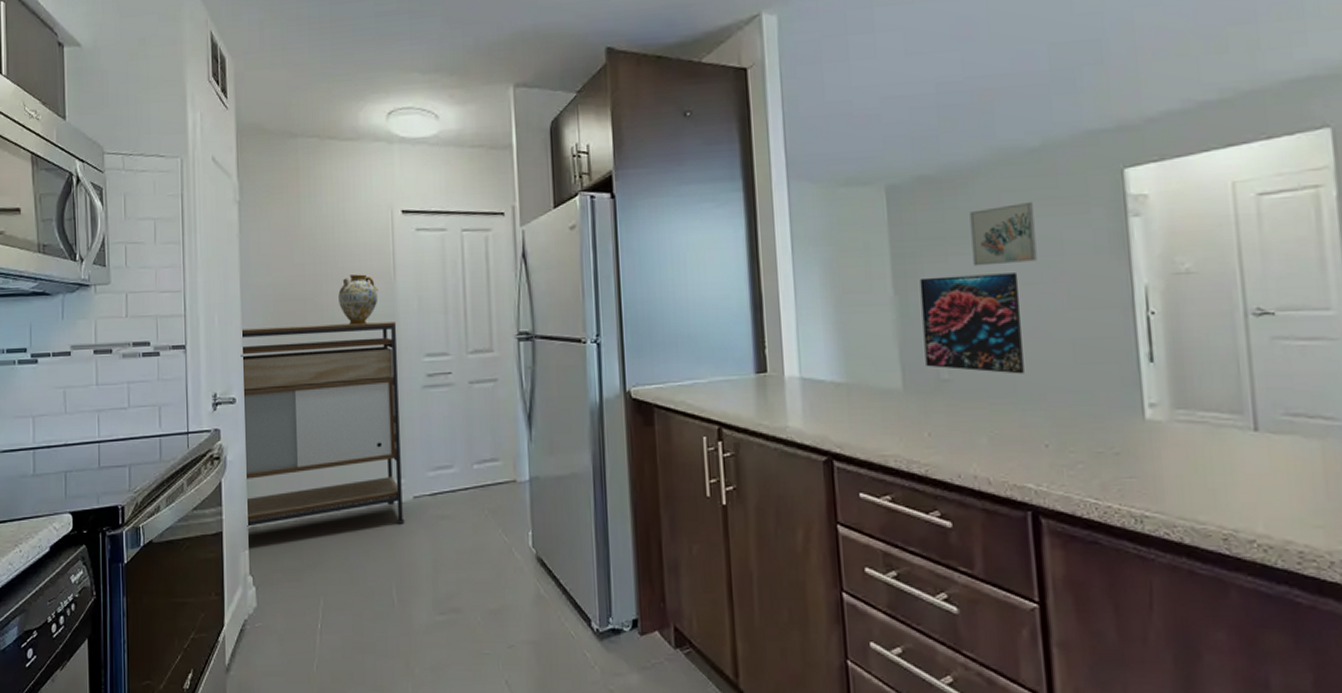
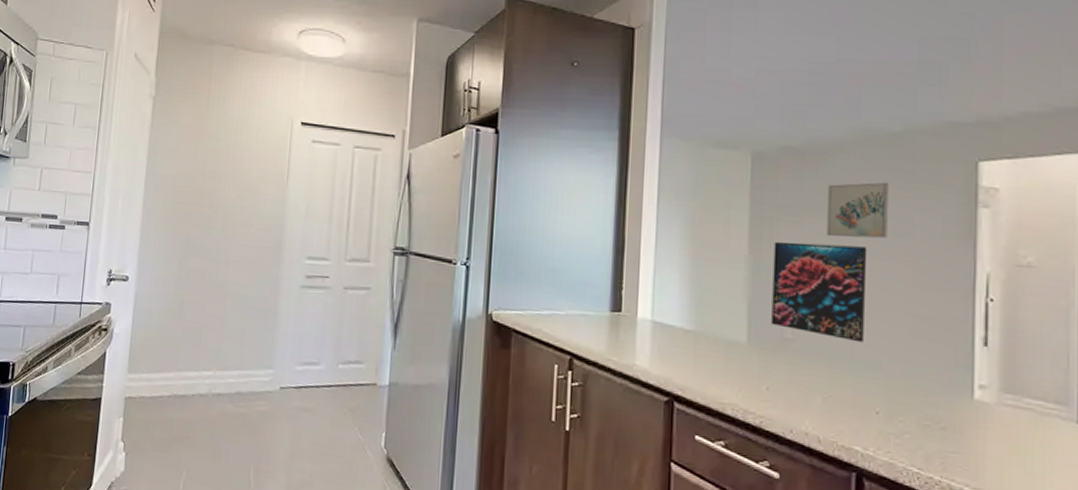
shelving unit: present [240,321,405,527] -> none [124,214,284,411]
ceramic jug: present [338,274,378,325] -> none [233,176,271,223]

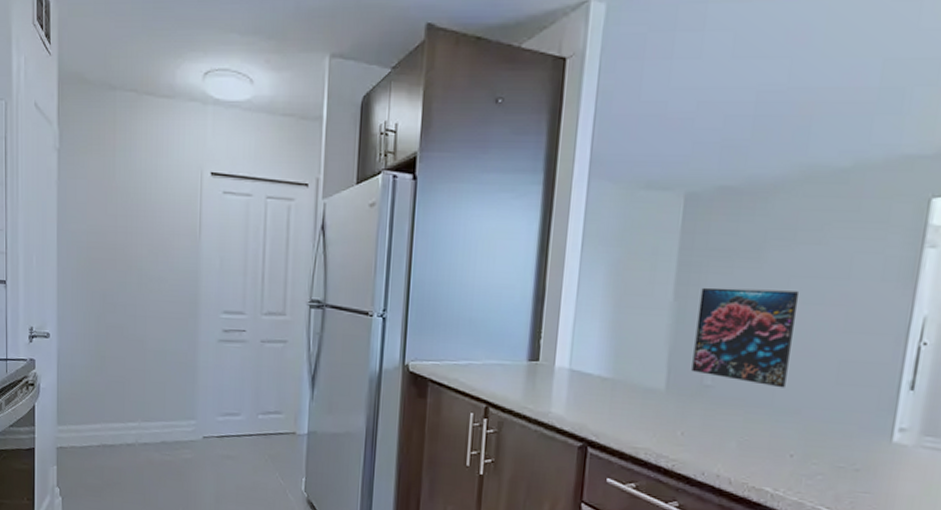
wall art: present [827,182,889,239] -> none [758,222,830,283]

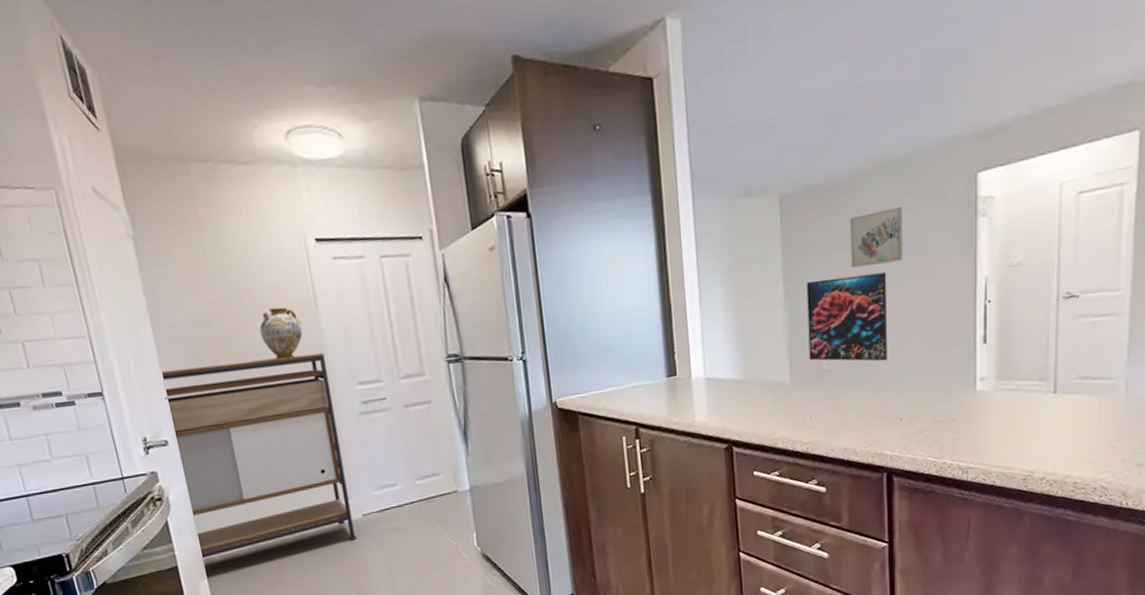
shelving unit: none [55,271,199,459] -> present [162,353,357,559]
ceramic jug: none [147,230,184,278] -> present [259,307,303,360]
wall art: none [758,222,830,283] -> present [850,206,903,269]

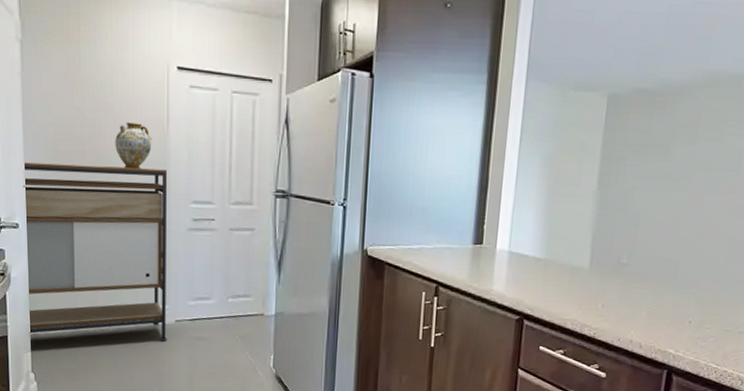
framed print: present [806,272,887,362] -> none [611,178,700,265]
wall art: present [850,206,903,269] -> none [666,121,725,174]

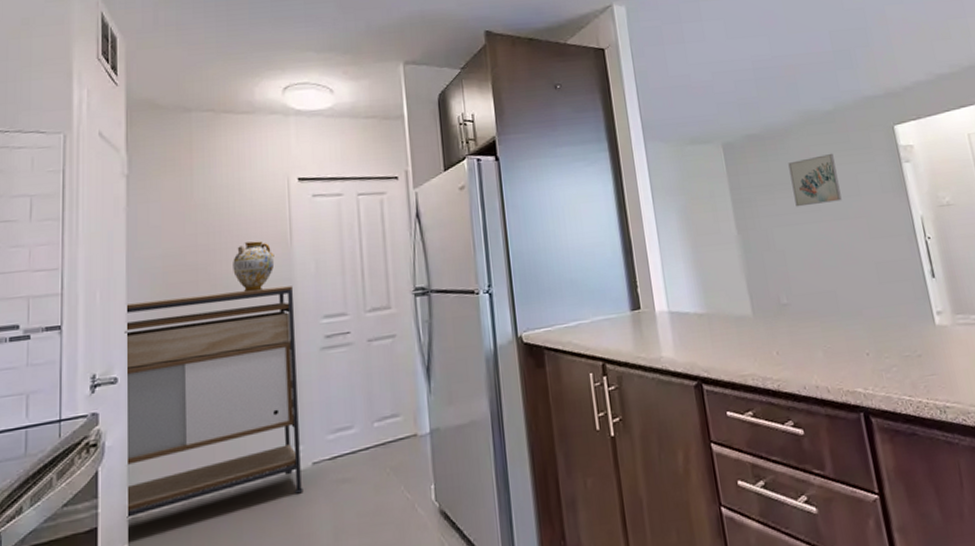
wall art: none [666,121,725,174] -> present [788,153,842,207]

